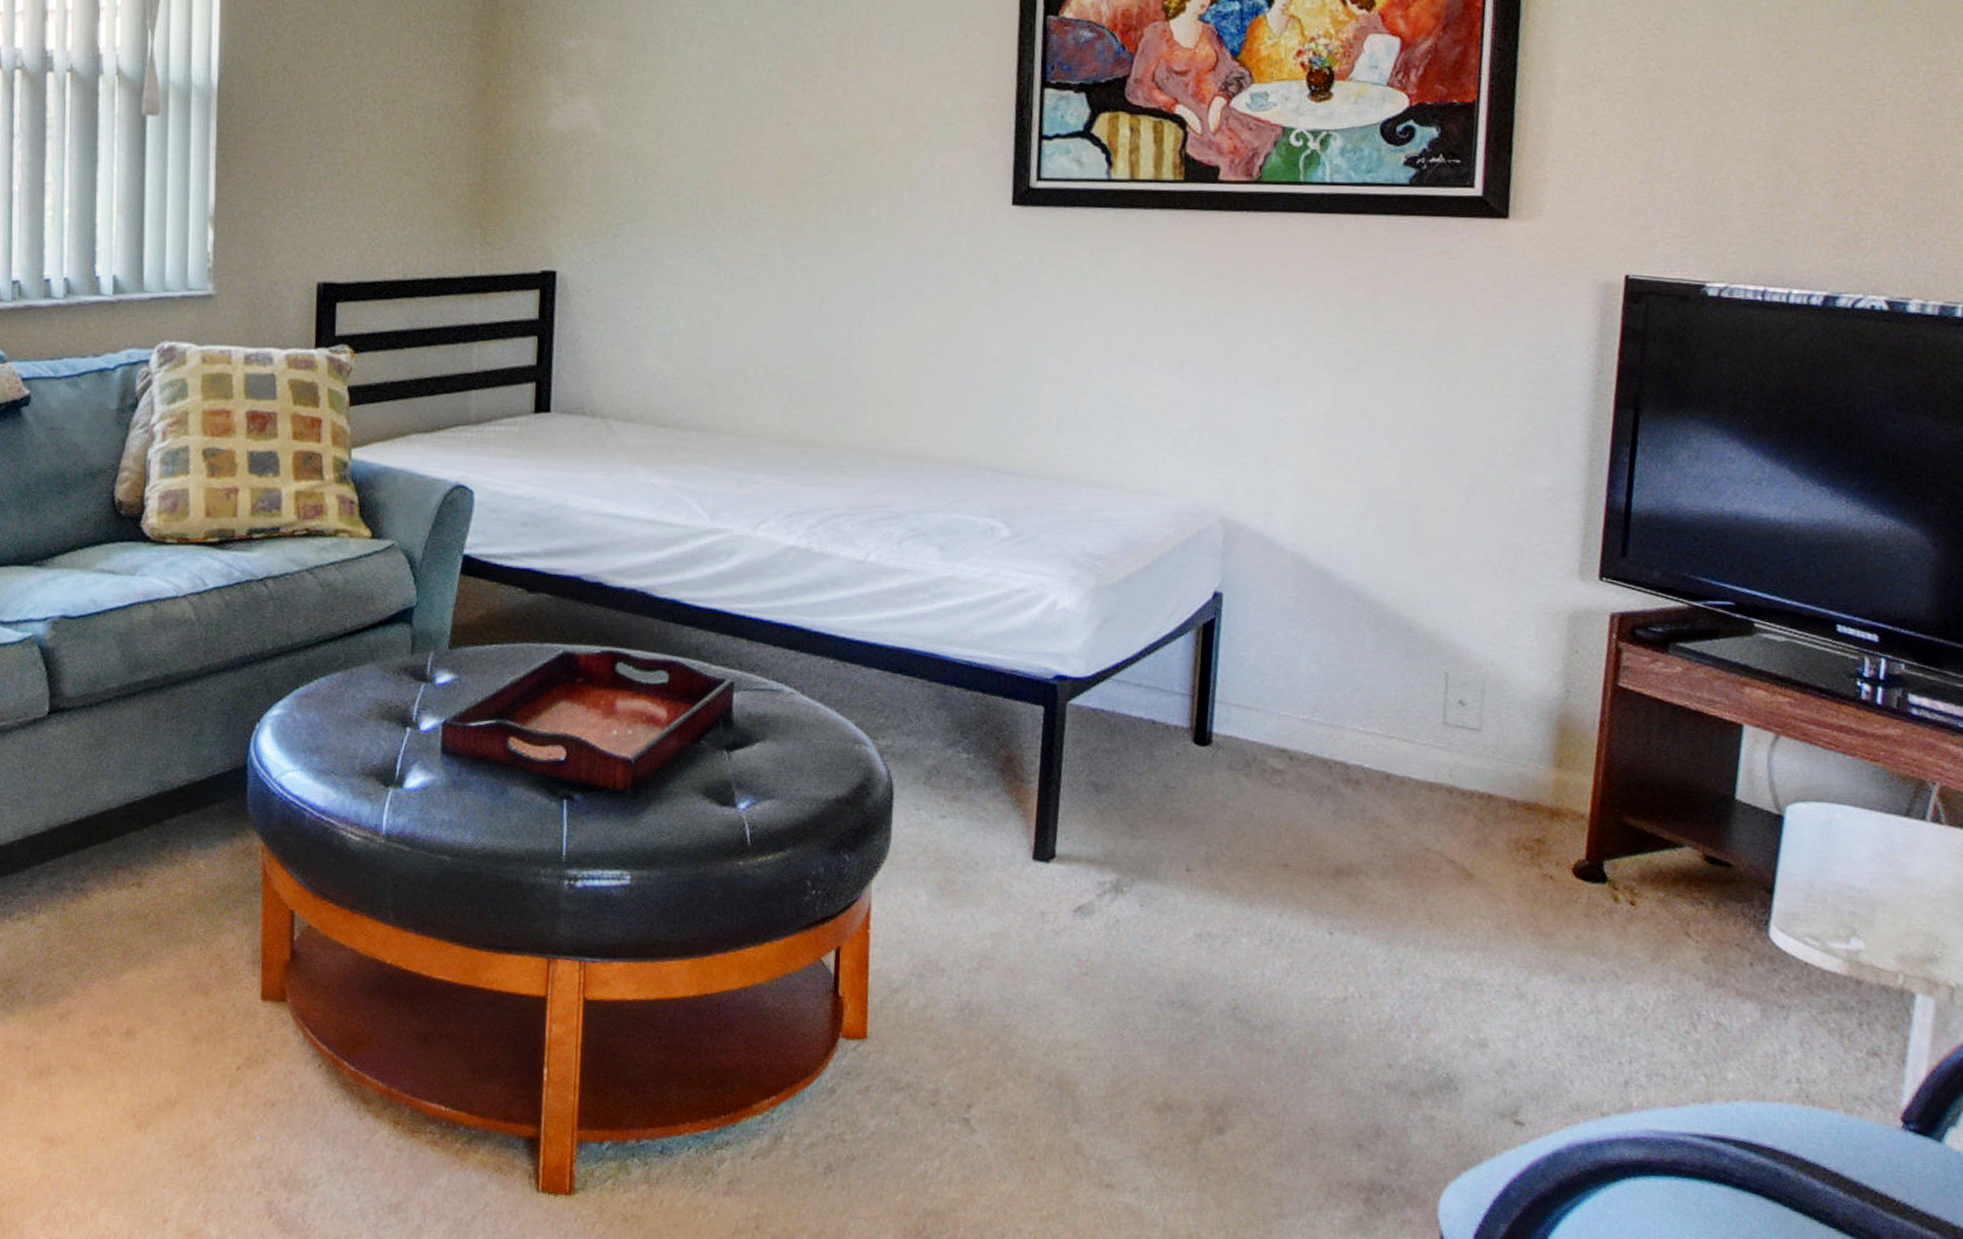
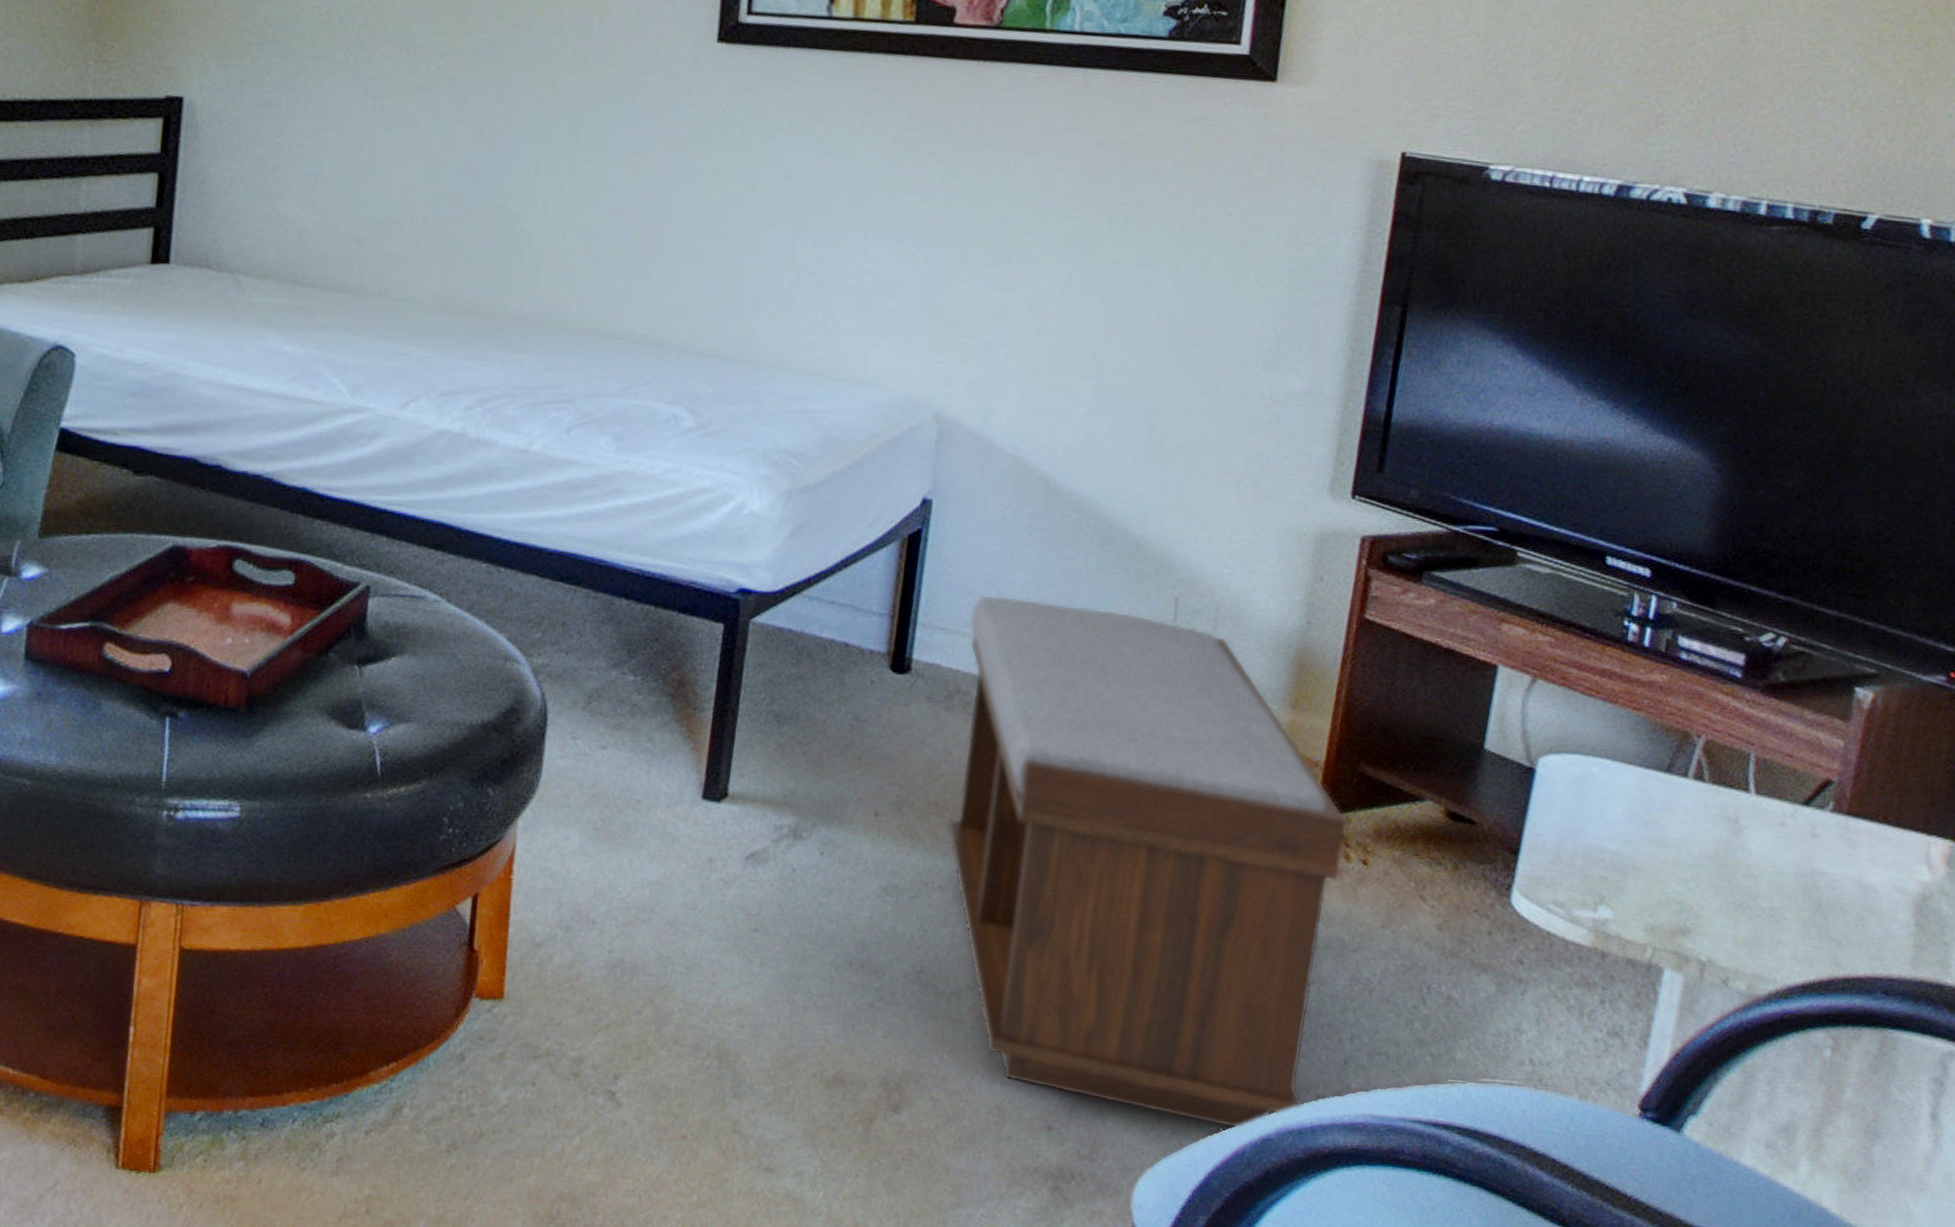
bench: none [1252,674,1614,1144] -> present [947,594,1347,1129]

